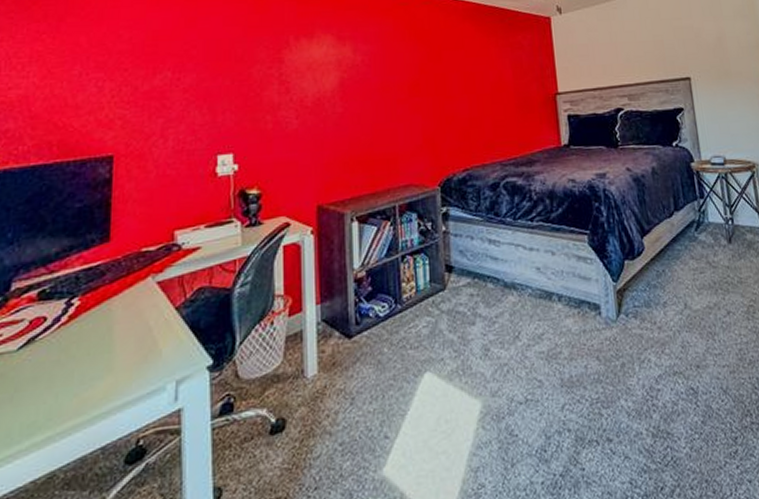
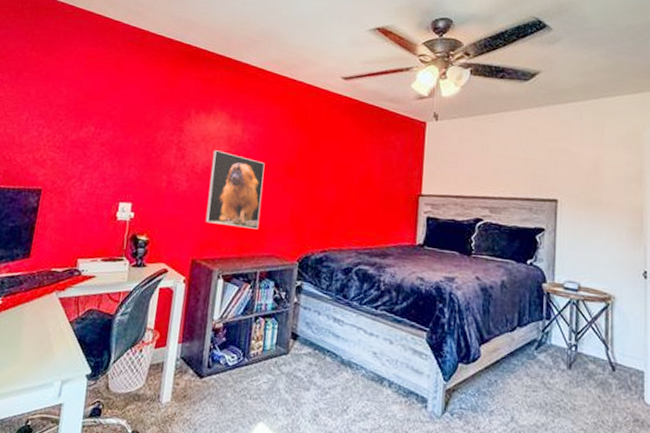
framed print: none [322,78,390,161] -> present [205,150,265,229]

